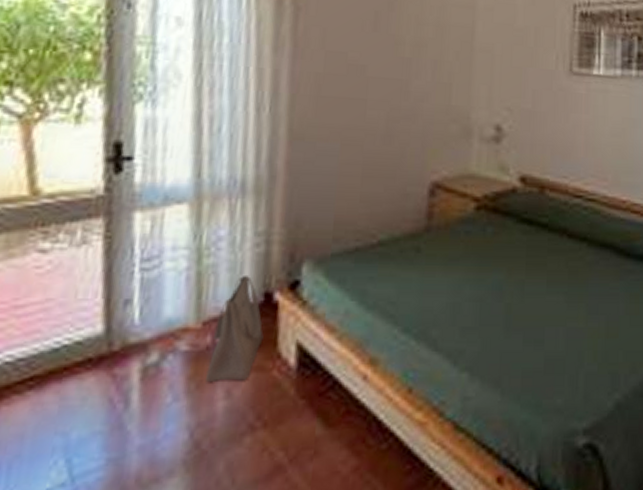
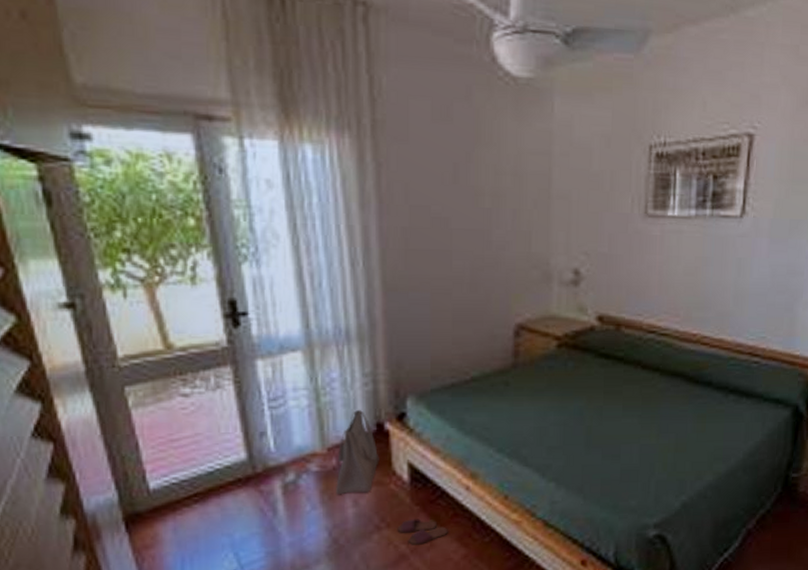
slippers: none [275,417,338,452] -> present [397,519,448,545]

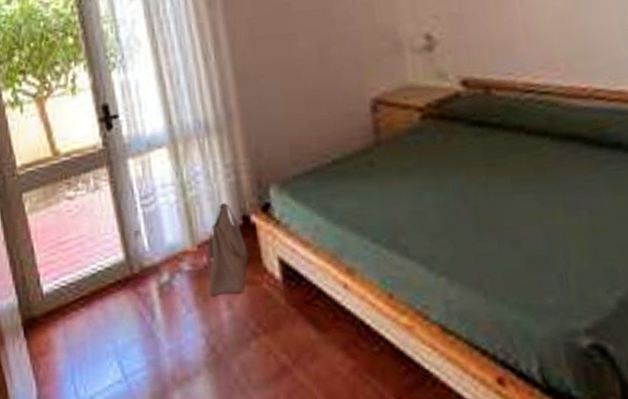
slippers: present [397,519,448,545] -> none [275,323,331,355]

